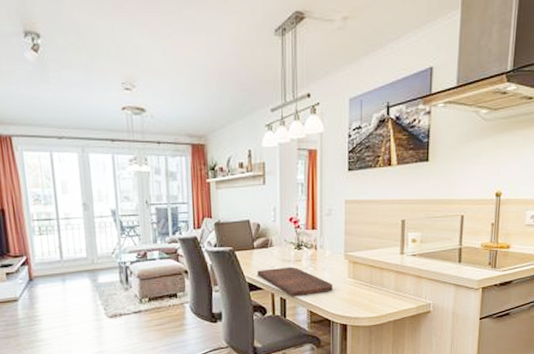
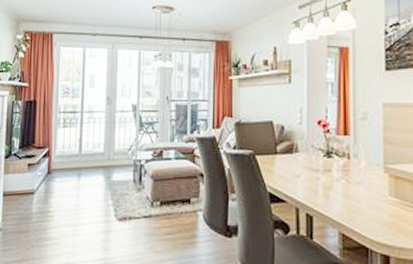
cutting board: present [257,267,332,297] -> none [280,177,370,215]

